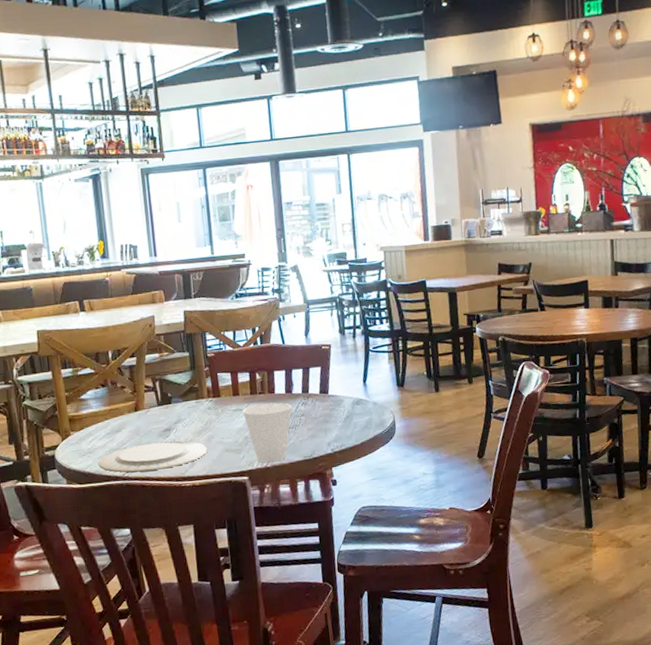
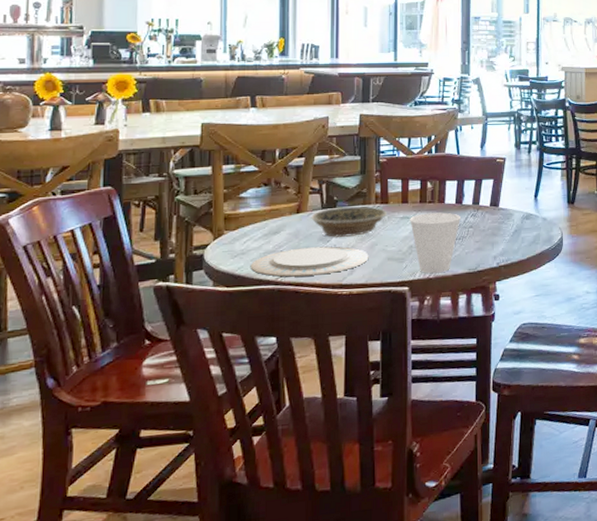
bowl: none [148,400,220,433] -> present [311,206,386,237]

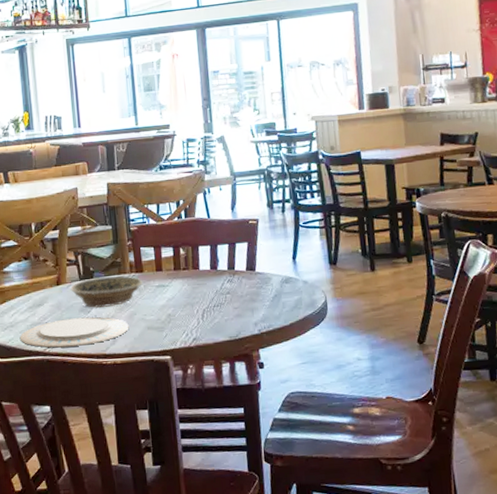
cup: present [410,212,462,274] -> none [165,279,218,342]

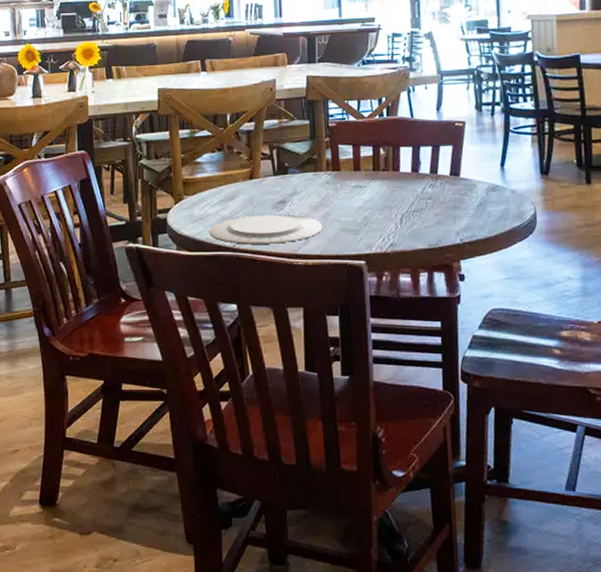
bowl: present [70,276,142,308] -> none [264,173,339,205]

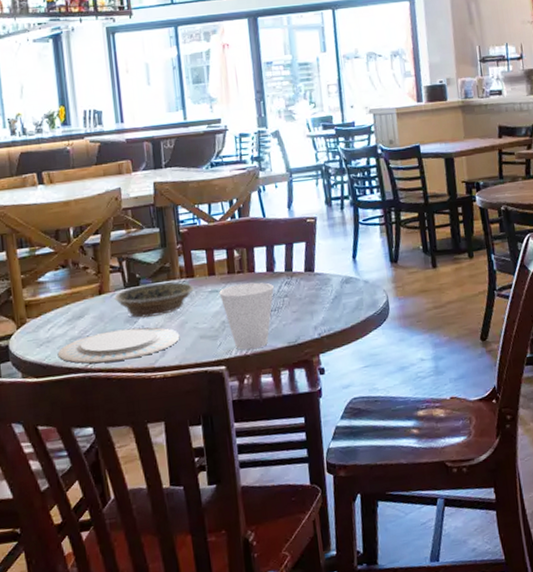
bowl: none [264,173,339,205] -> present [114,281,194,318]
cup: none [363,181,419,248] -> present [219,282,275,350]

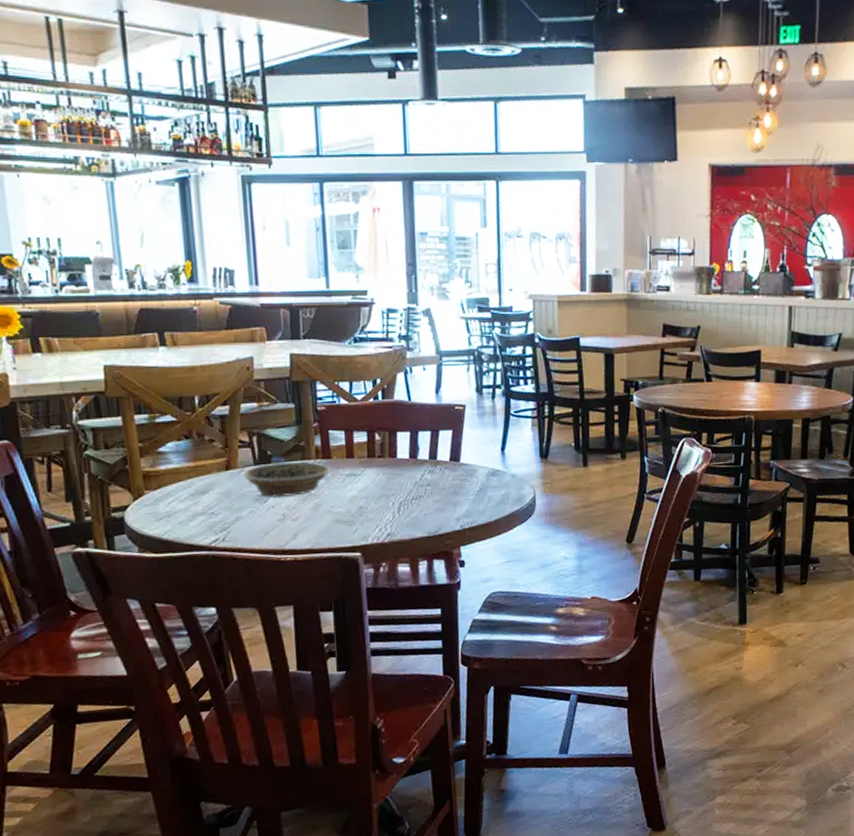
plate: present [57,327,180,364] -> none [178,507,313,542]
cup: present [219,282,275,350] -> none [357,468,417,538]

